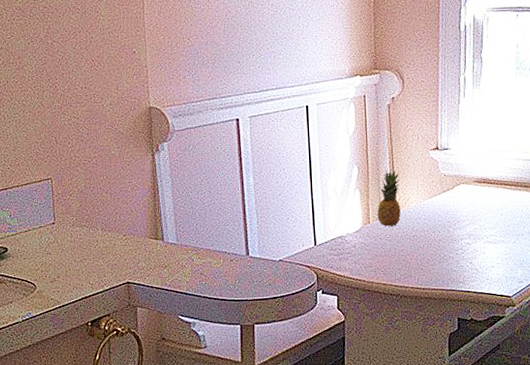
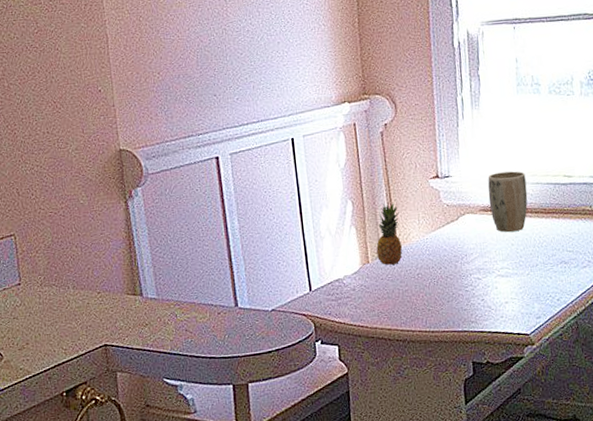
plant pot: none [483,147,519,203] -> present [488,171,528,232]

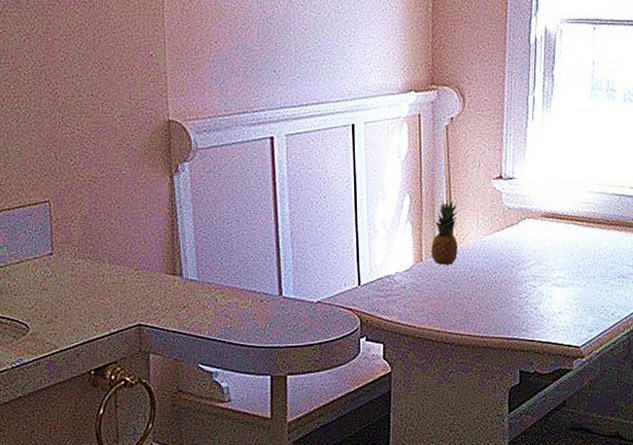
plant pot: present [488,171,528,232] -> none [551,178,592,241]

